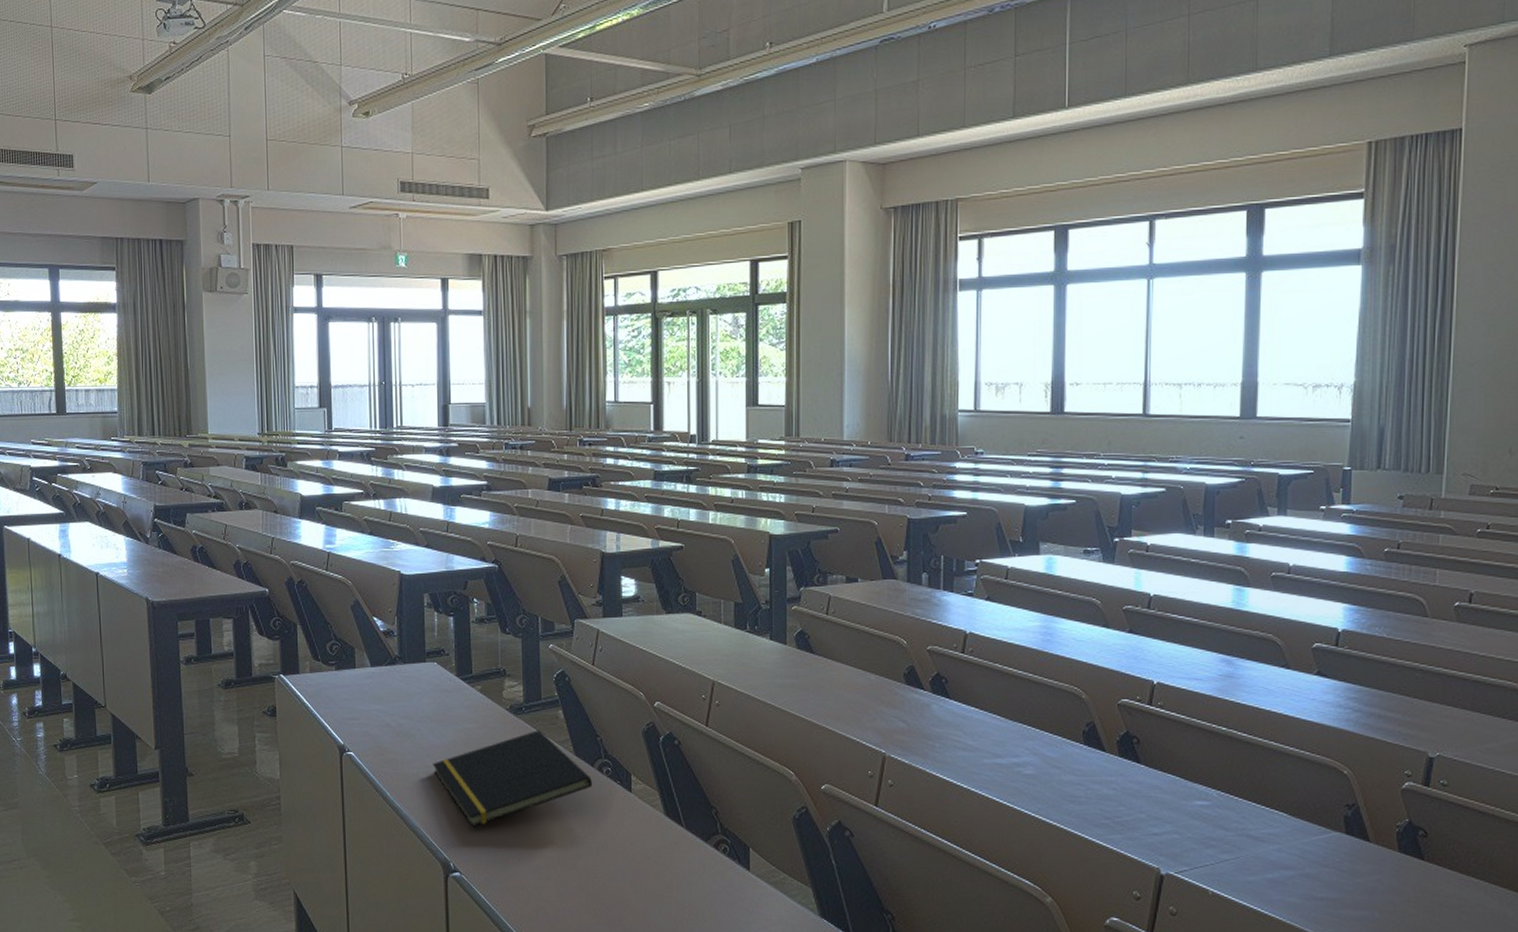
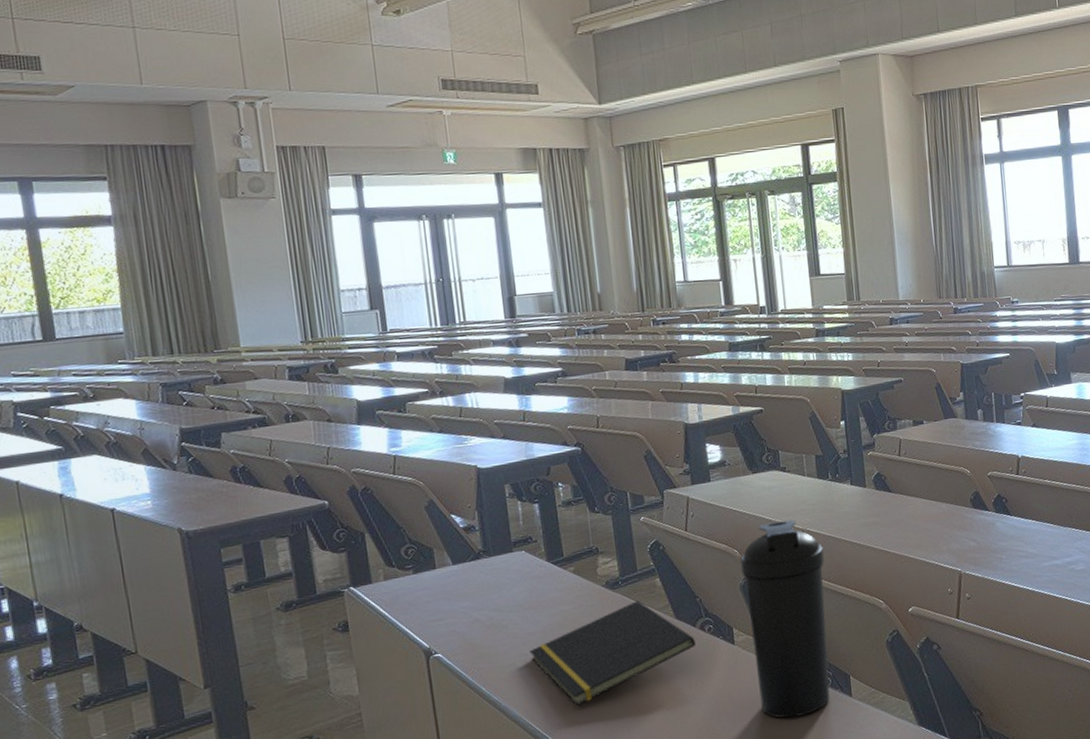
water bottle: none [646,669,734,881] -> present [740,520,830,718]

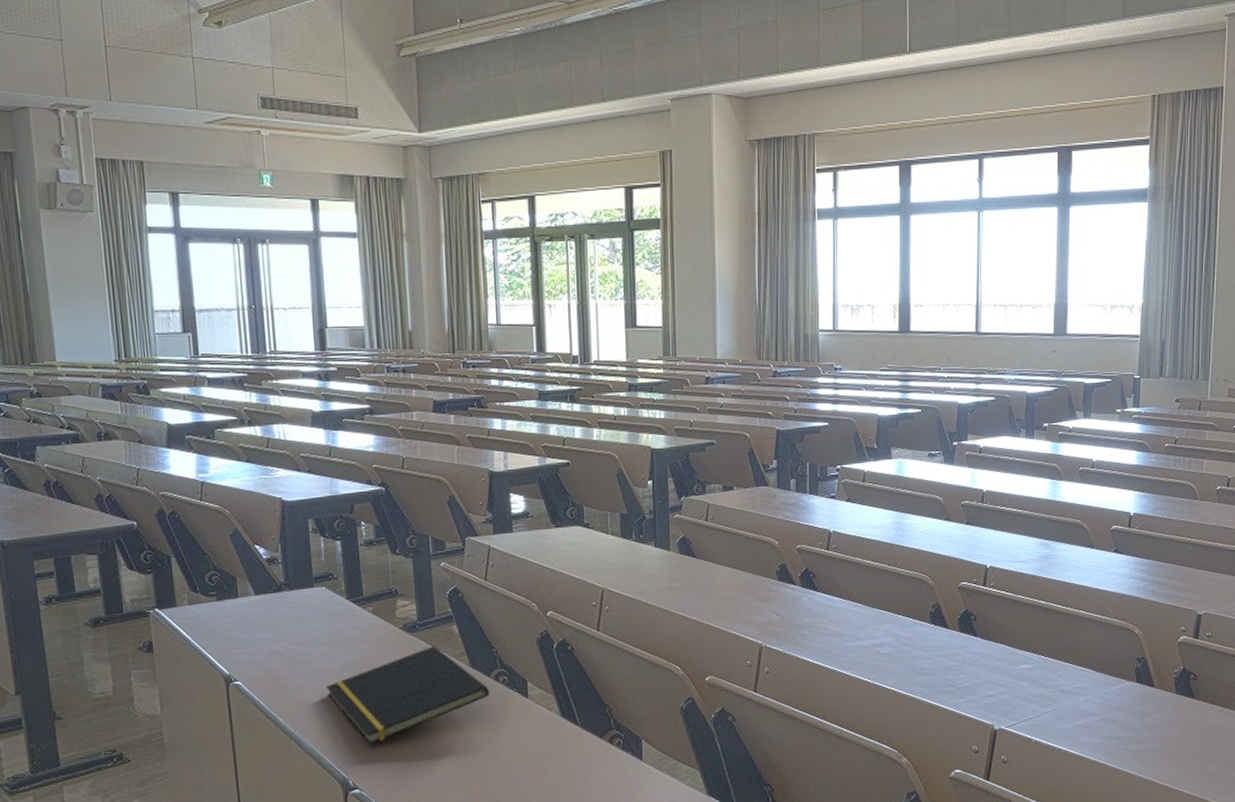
water bottle: present [740,520,830,718] -> none [539,578,623,776]

